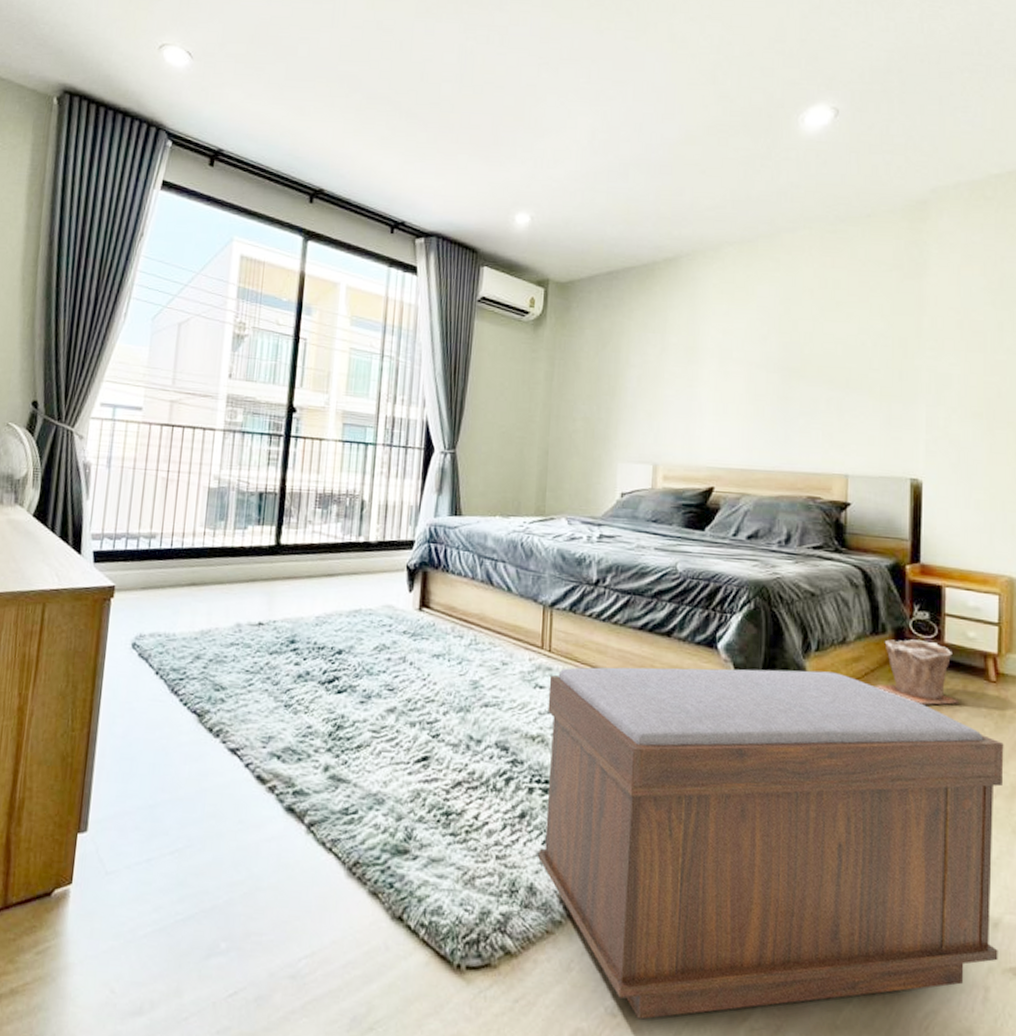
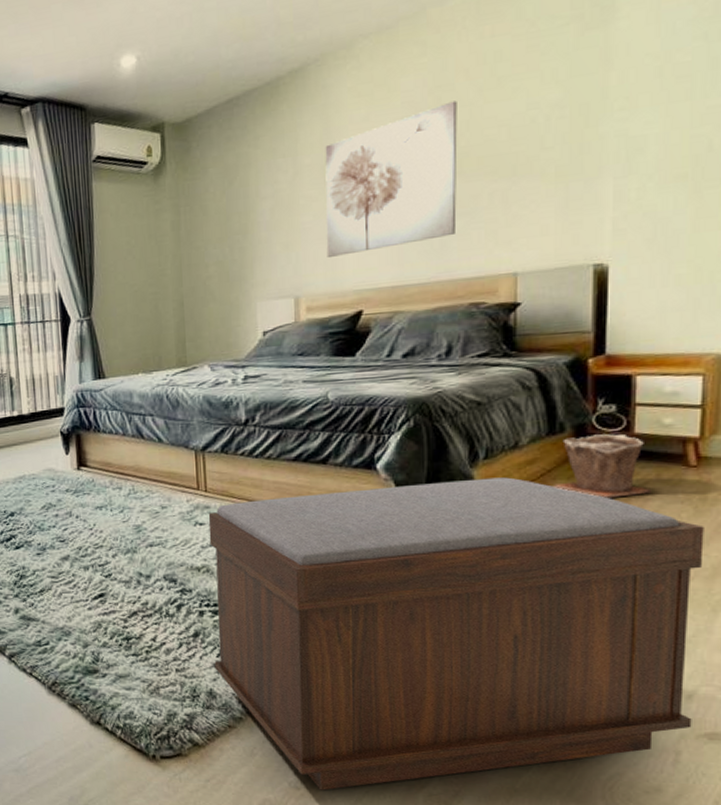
wall art: none [685,313,803,433] -> present [325,100,458,257]

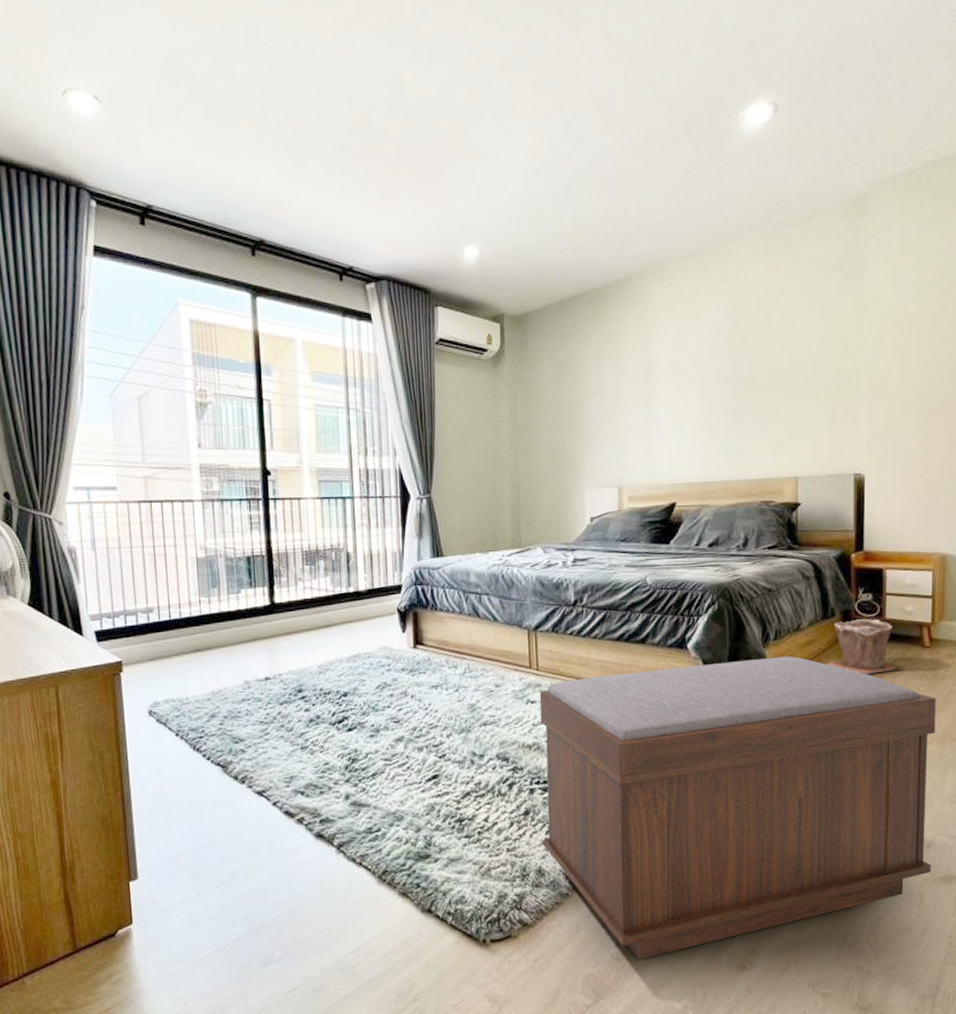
wall art: present [325,100,458,257] -> none [644,324,751,452]

